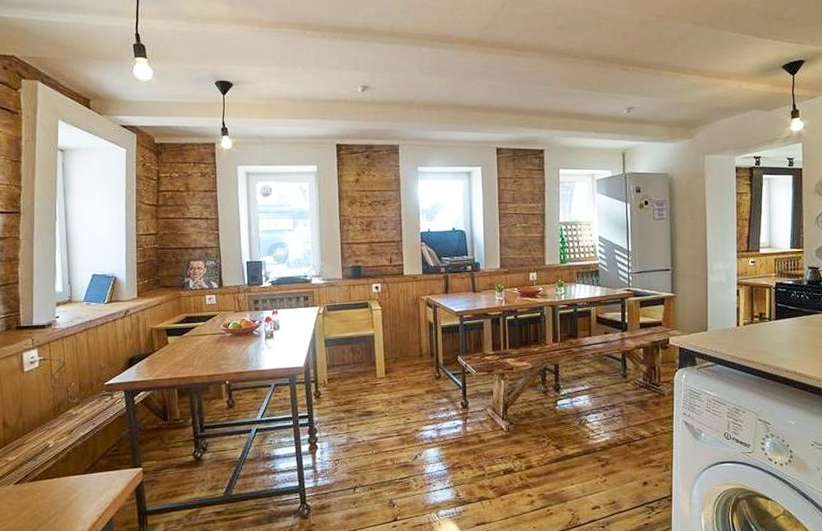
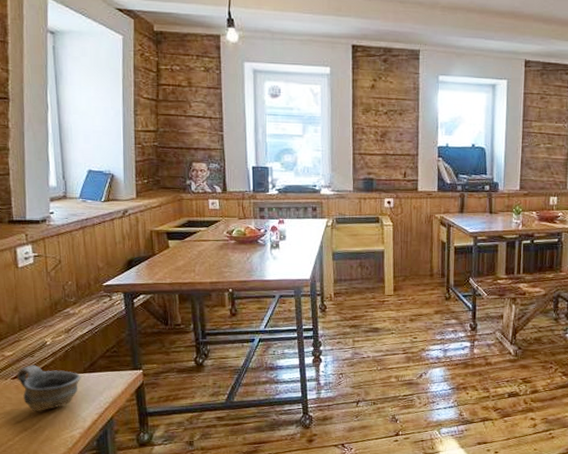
cup: none [19,469,82,517] -> present [16,365,81,412]

